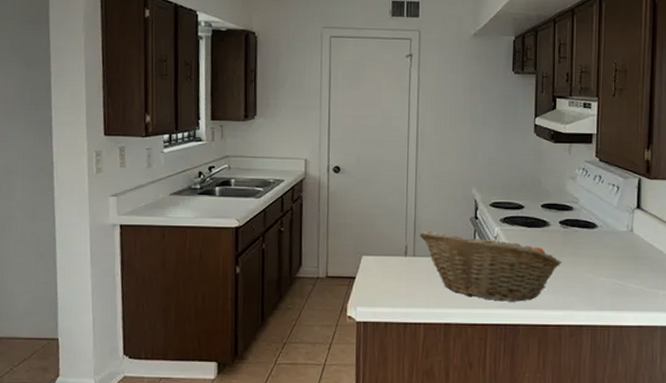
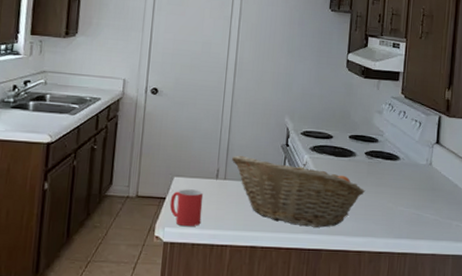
mug: none [360,268,393,306] -> present [169,189,204,227]

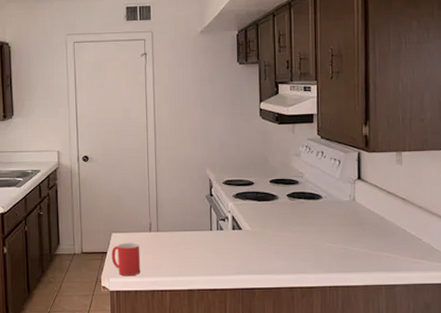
fruit basket: present [231,155,366,228] -> none [161,208,291,268]

